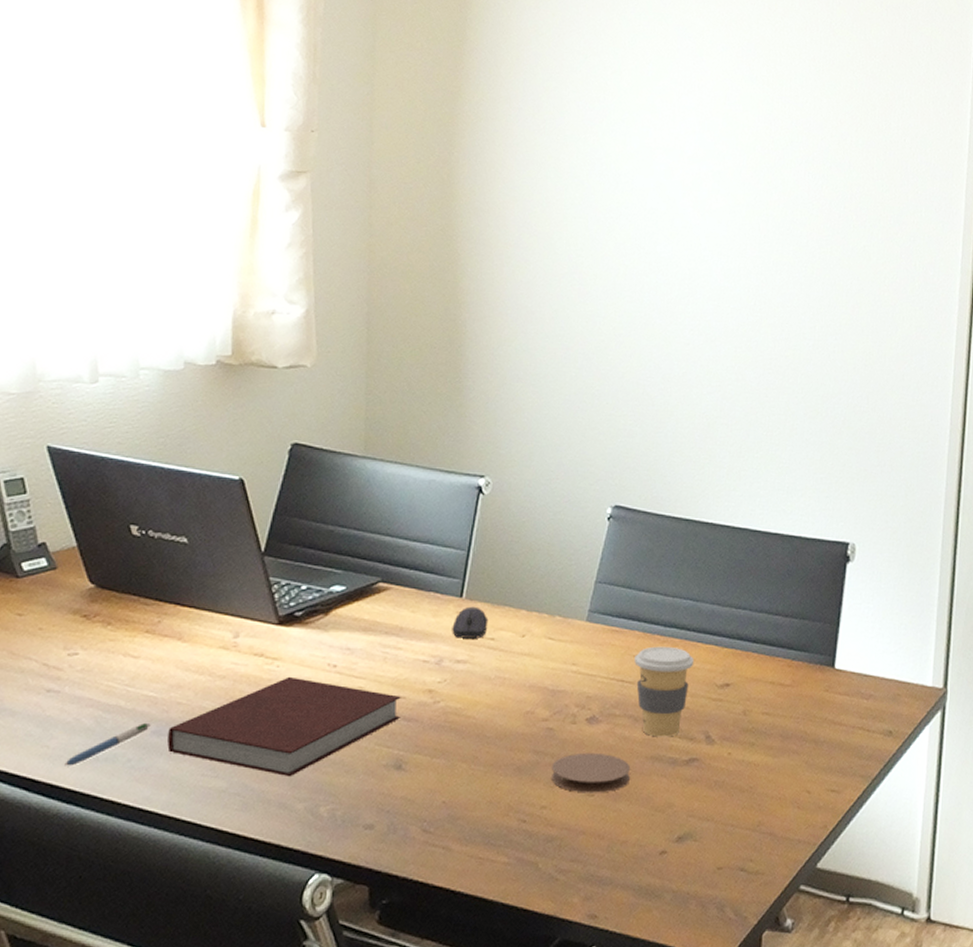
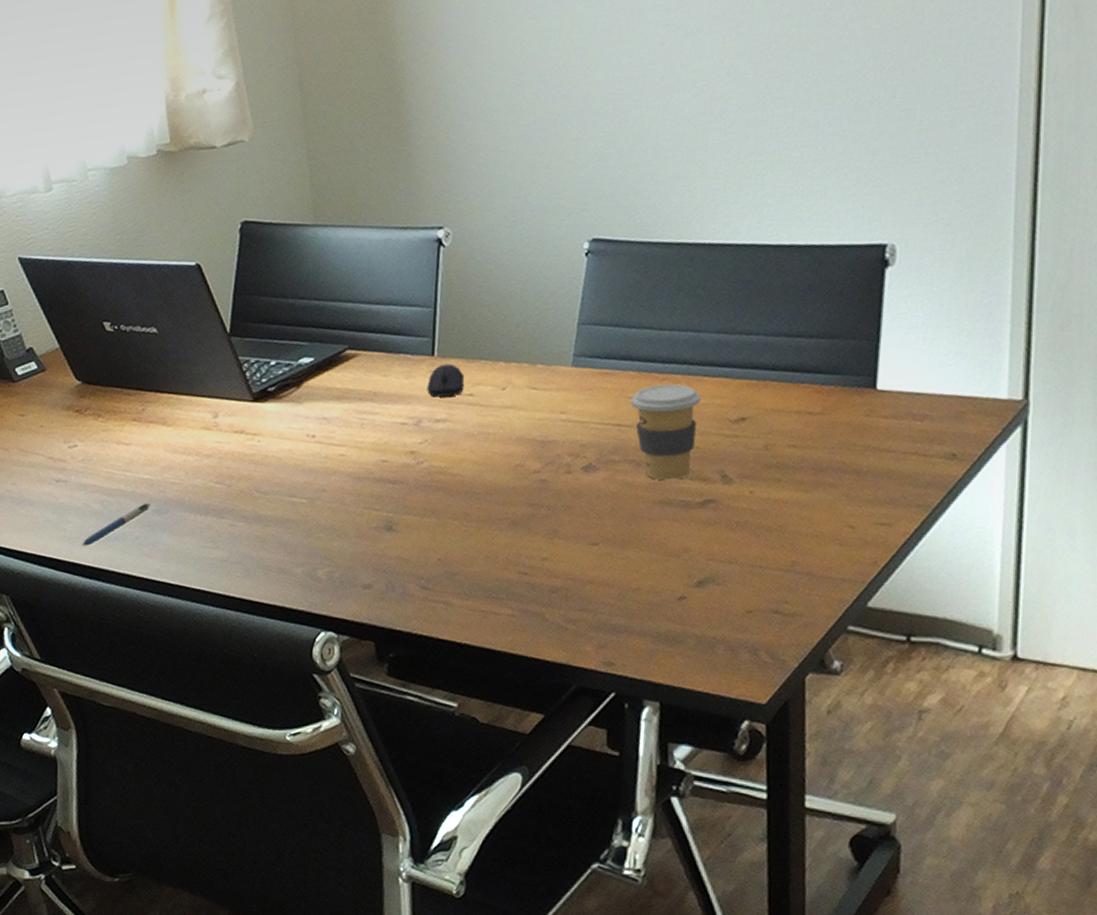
notebook: present [167,676,401,777] -> none [167,450,385,545]
coaster: present [552,752,631,793] -> none [549,501,638,543]

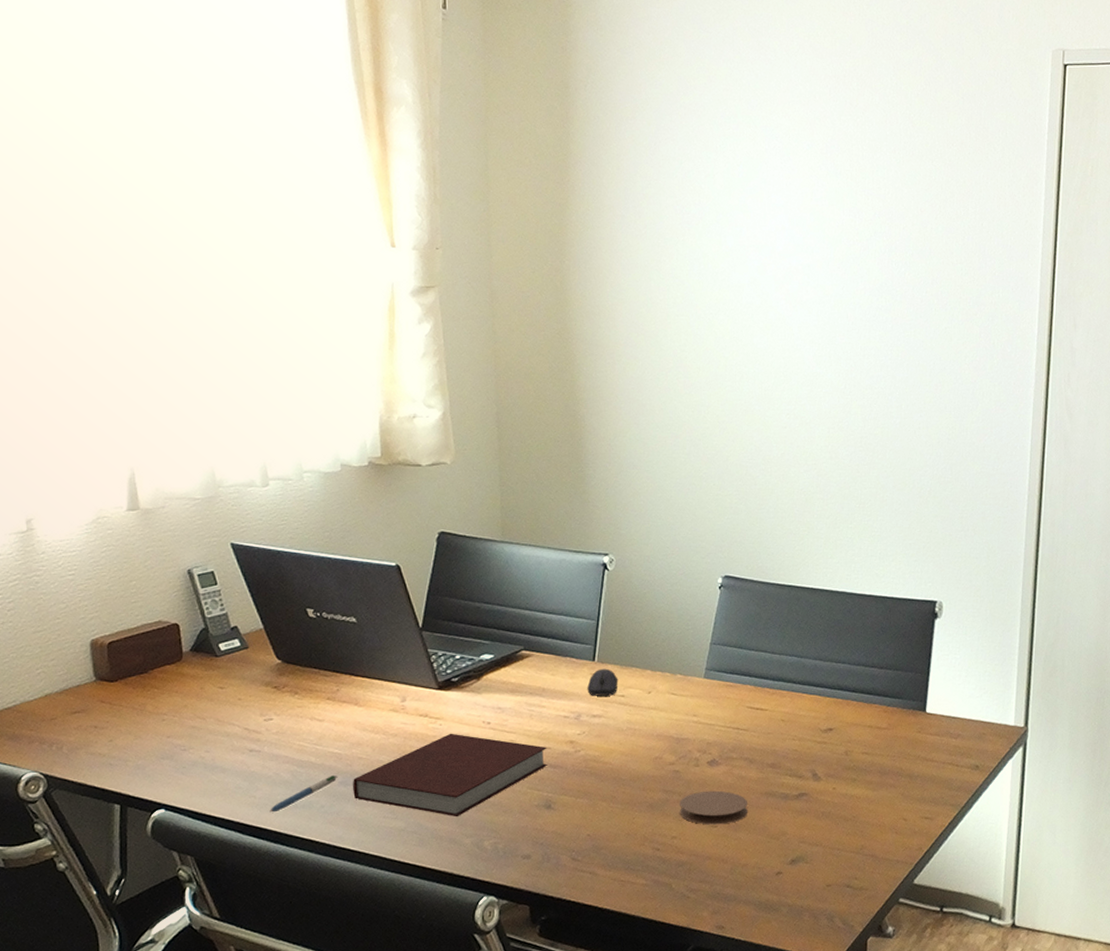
notebook: none [167,450,385,545] -> present [353,733,547,817]
coaster: none [549,501,638,543] -> present [680,790,748,825]
coffee cup: present [630,384,701,481] -> none [748,698,801,776]

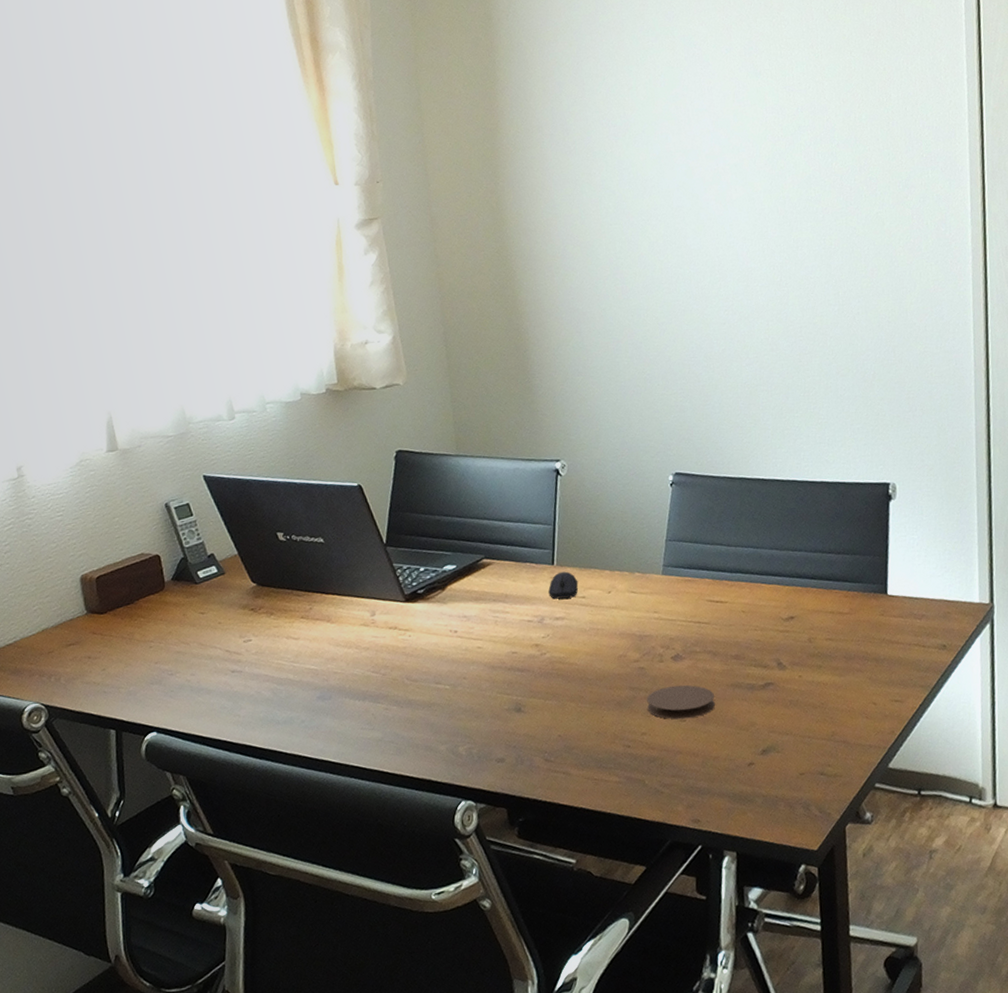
pen: present [270,774,338,813] -> none [254,690,316,730]
notebook: present [353,733,547,817] -> none [330,643,515,725]

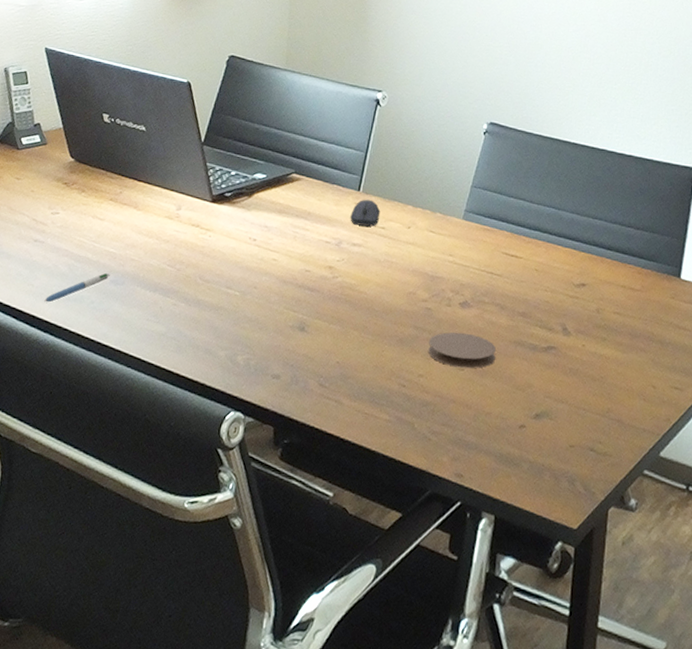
pen: none [254,690,316,730] -> present [44,272,110,303]

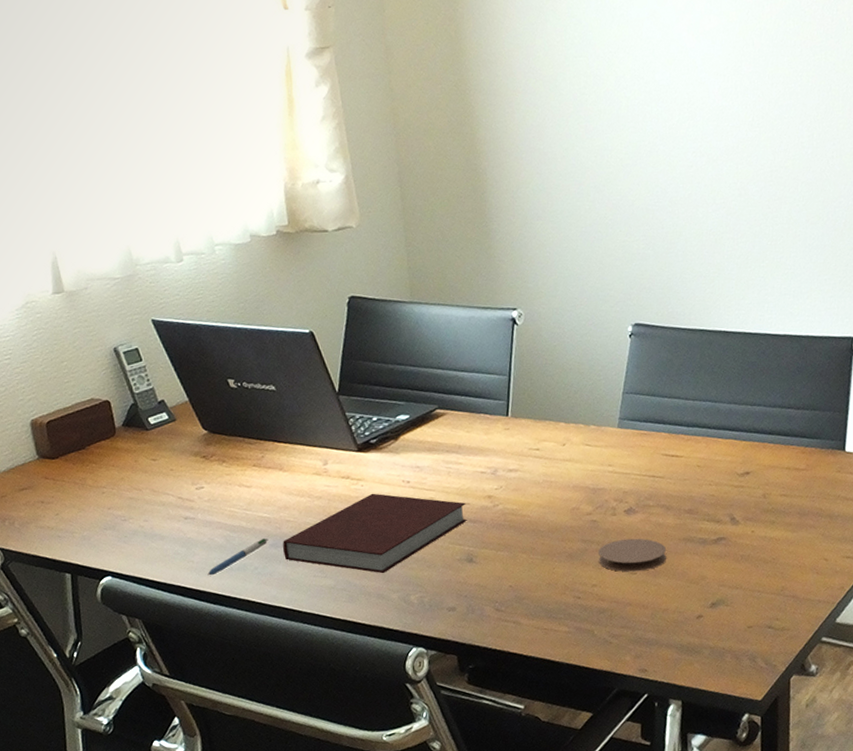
notebook: none [122,245,307,329] -> present [283,493,467,574]
computer mouse: present [350,199,381,227] -> none [502,423,533,451]

